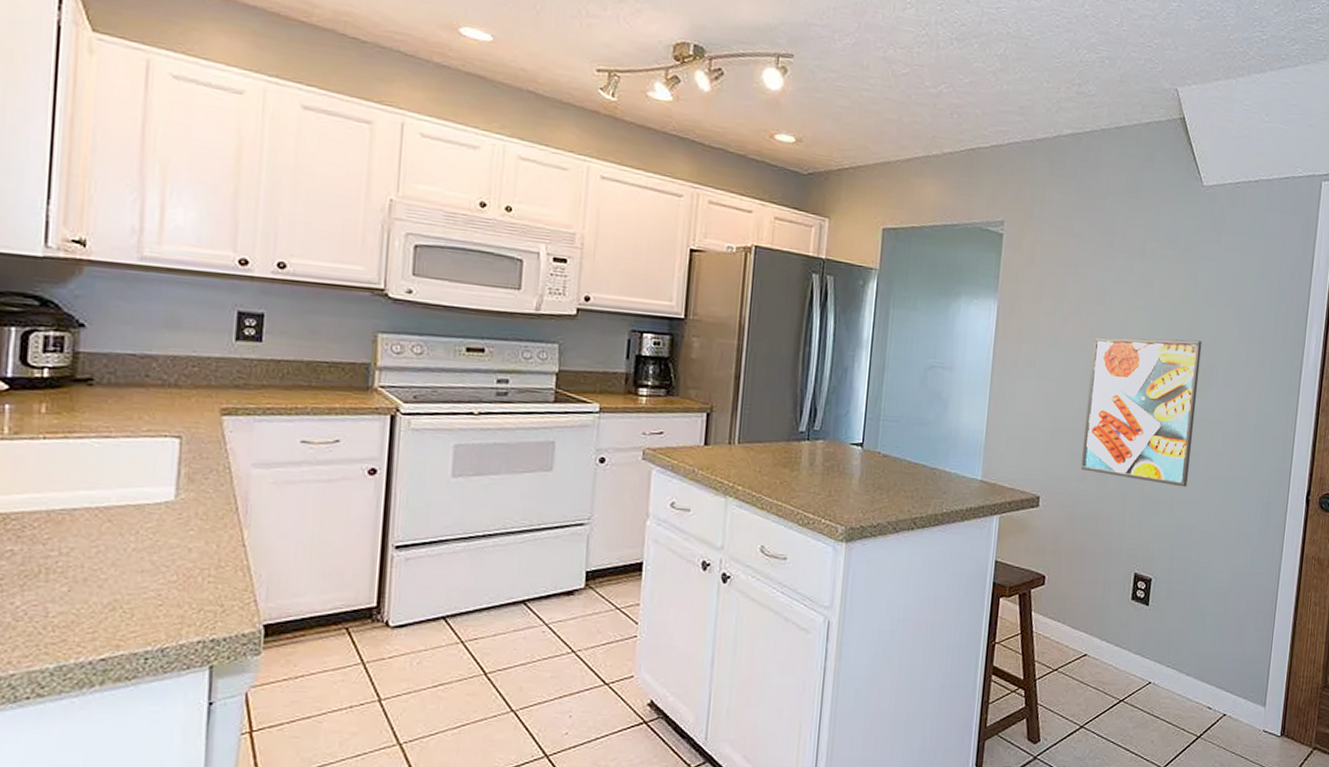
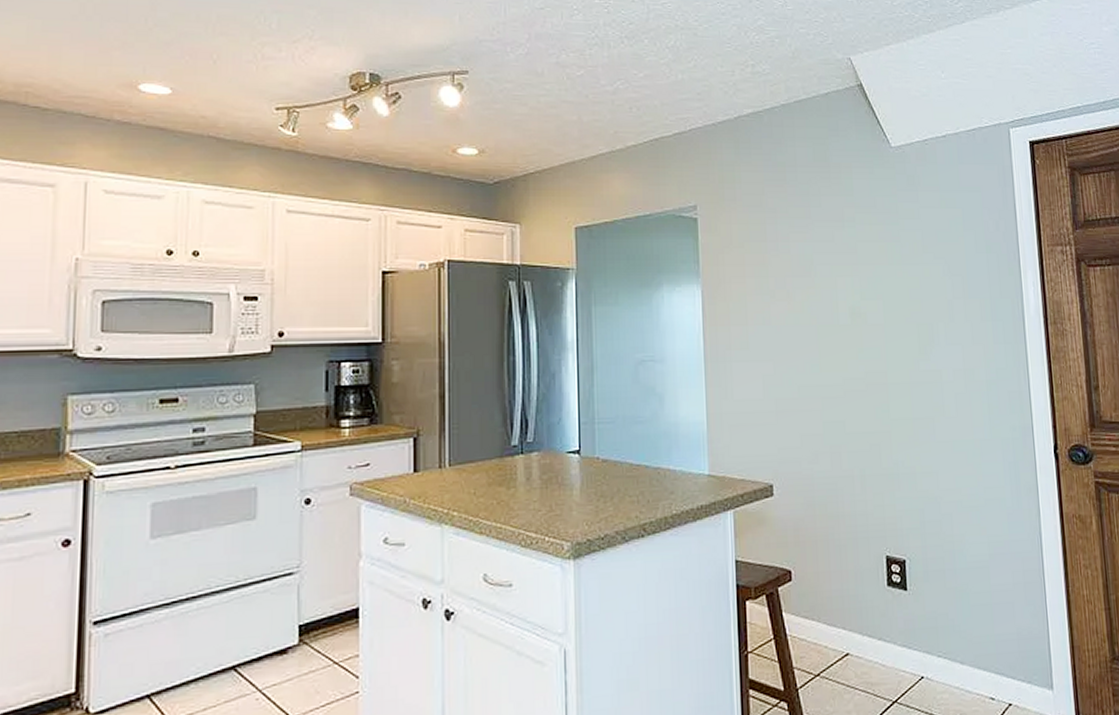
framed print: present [1080,337,1202,488] -> none [805,301,926,457]

